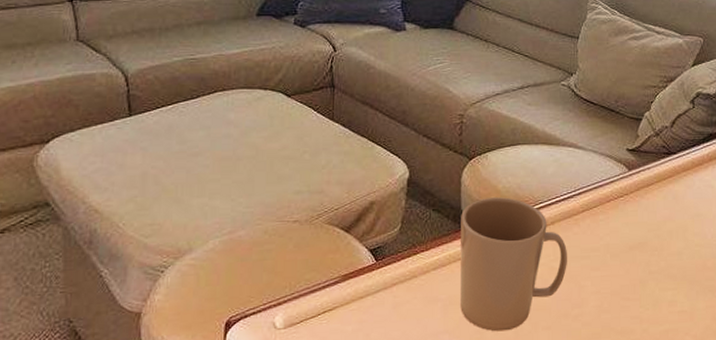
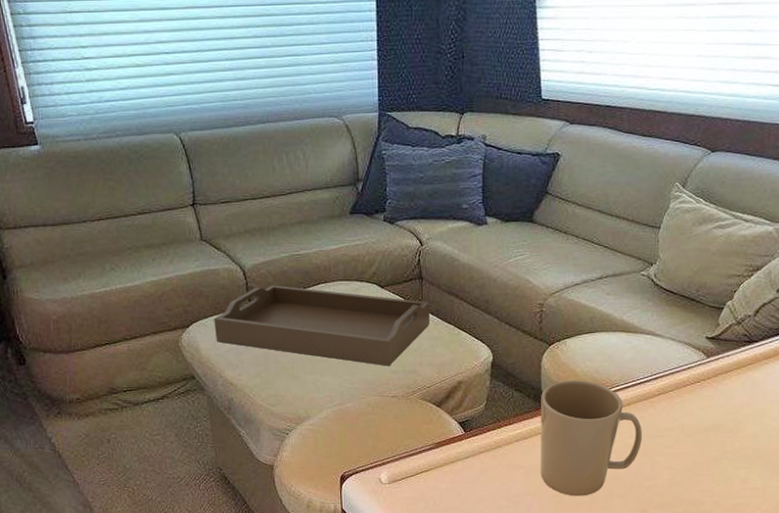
serving tray: none [82,93,342,186] -> present [214,285,430,366]

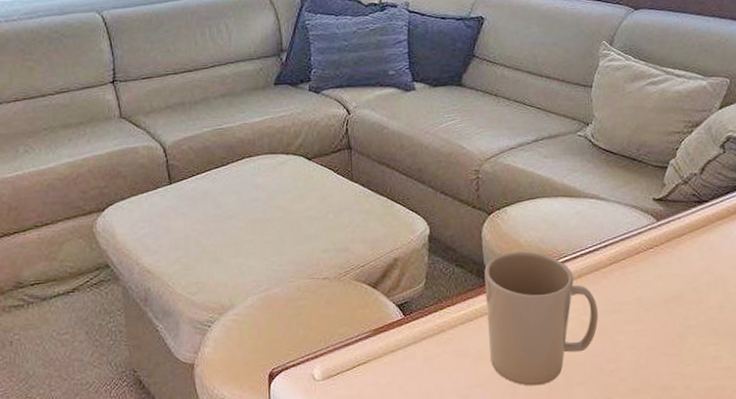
serving tray: present [214,285,430,366] -> none [131,161,361,245]

